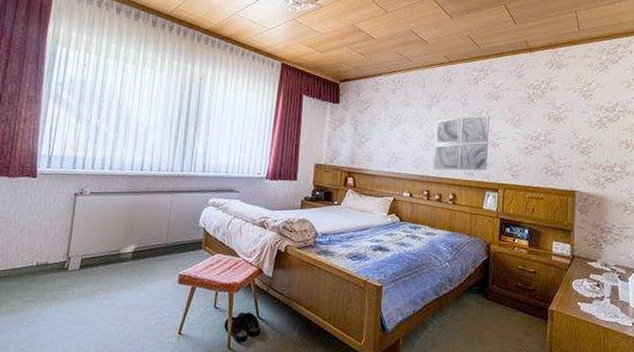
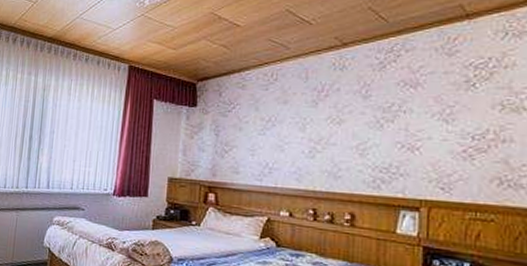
wall art: present [433,115,489,171] -> none [321,109,404,183]

